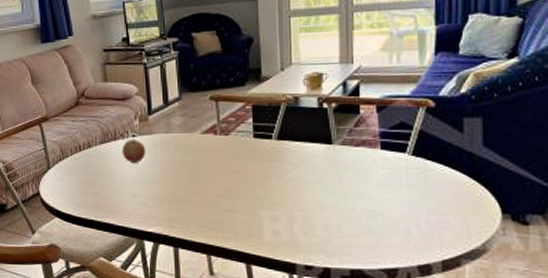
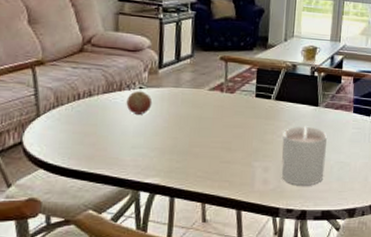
candle: none [291,167,350,239] -> present [281,125,328,186]

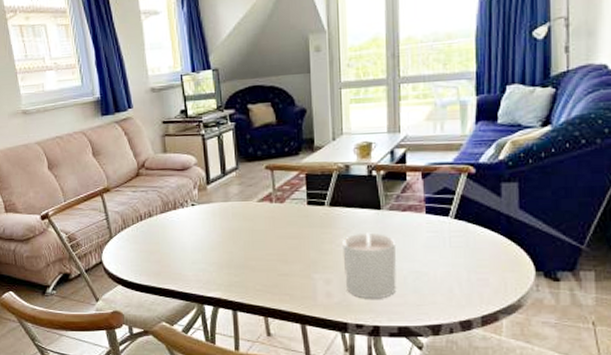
fruit: present [126,91,153,115] -> none [182,208,205,231]

